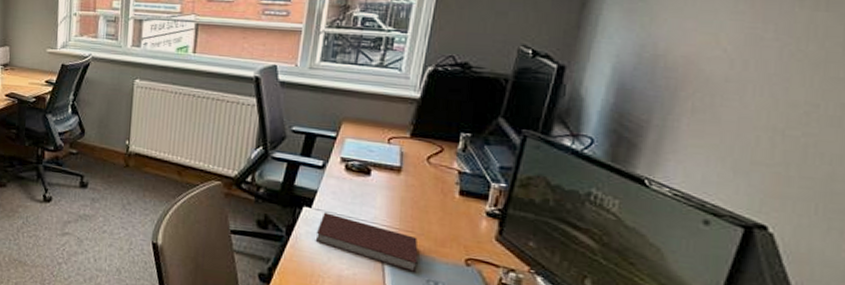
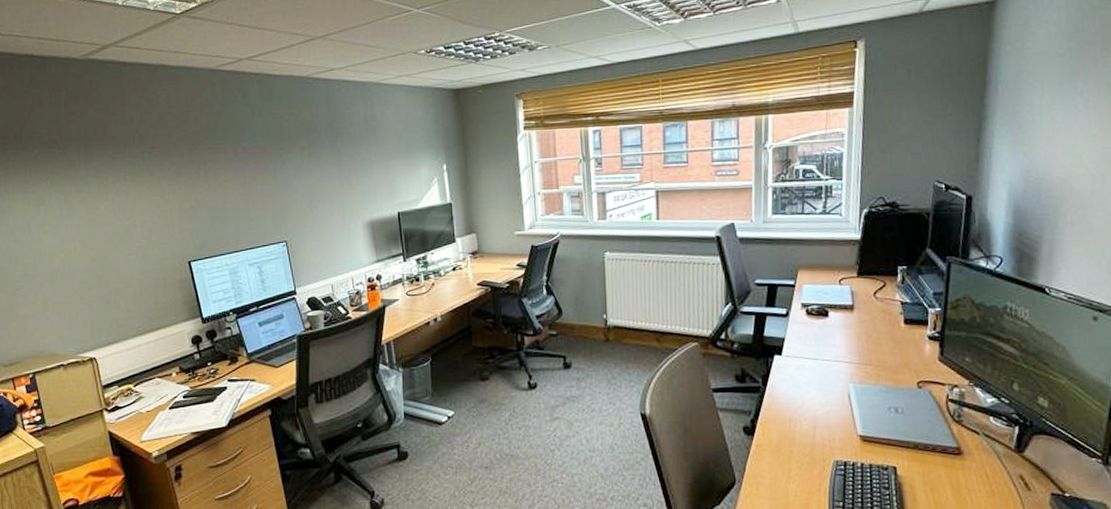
notebook: present [315,212,418,272] -> none [788,358,879,402]

